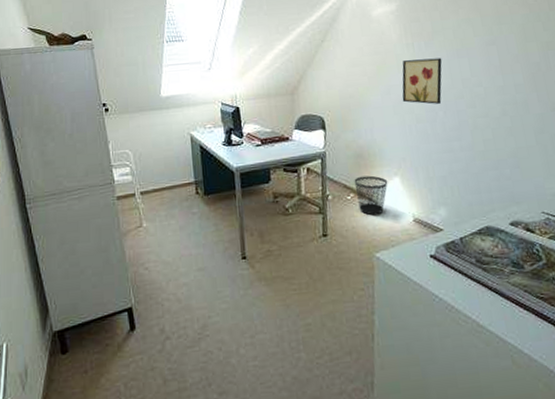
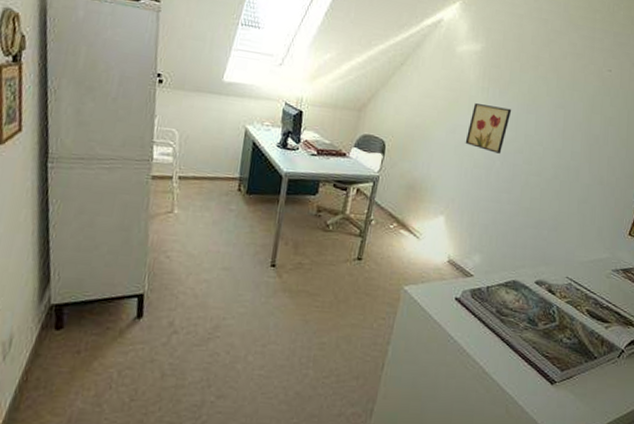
wastebasket: present [354,175,388,216] -> none [399,207,433,249]

